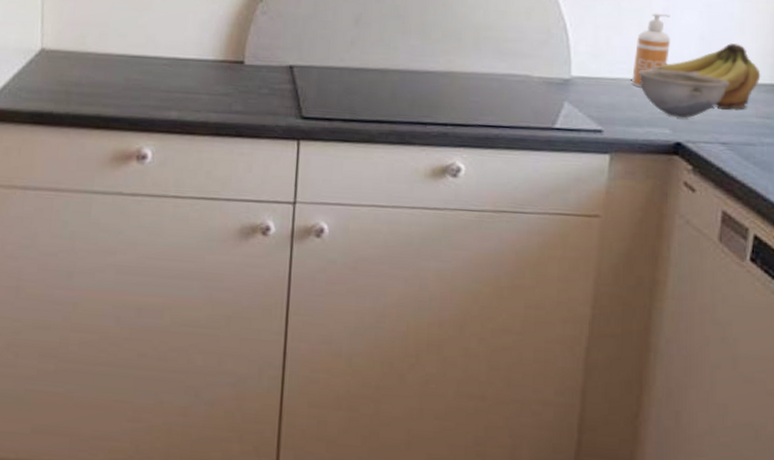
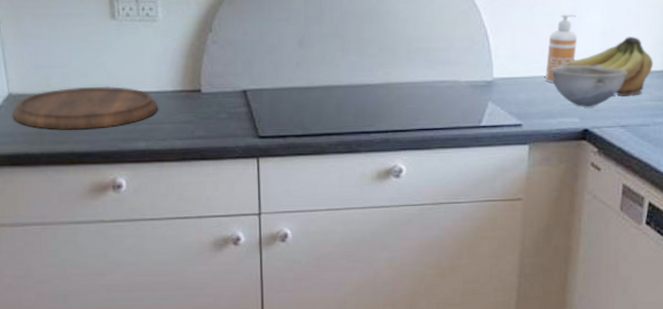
cutting board: none [42,47,196,94] -> present [12,86,158,129]

